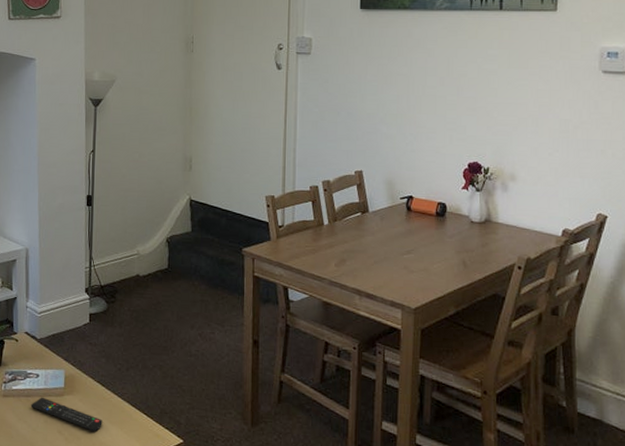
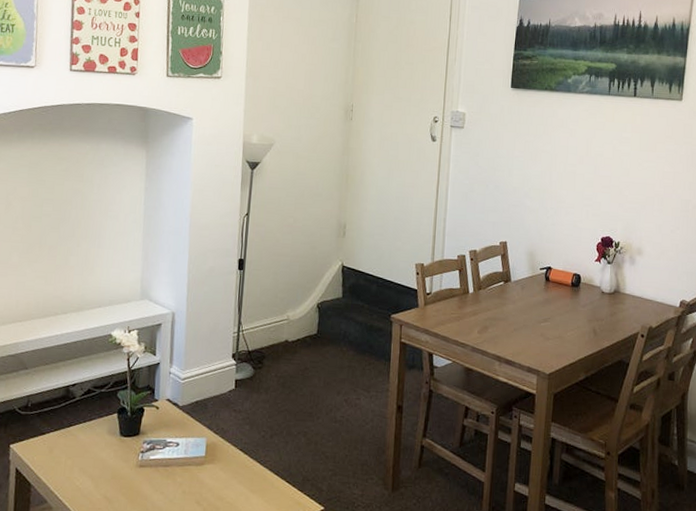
remote control: present [30,397,103,432] -> none [168,466,243,501]

